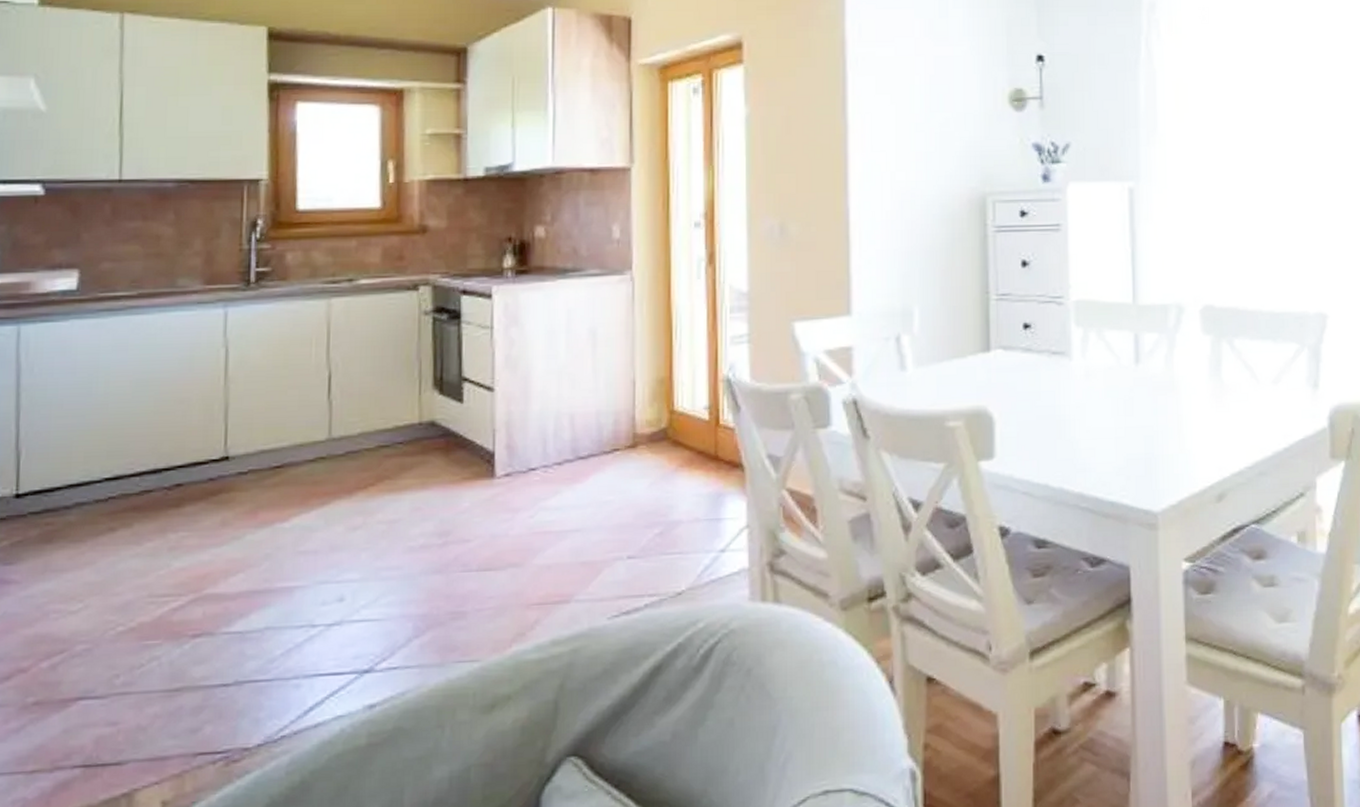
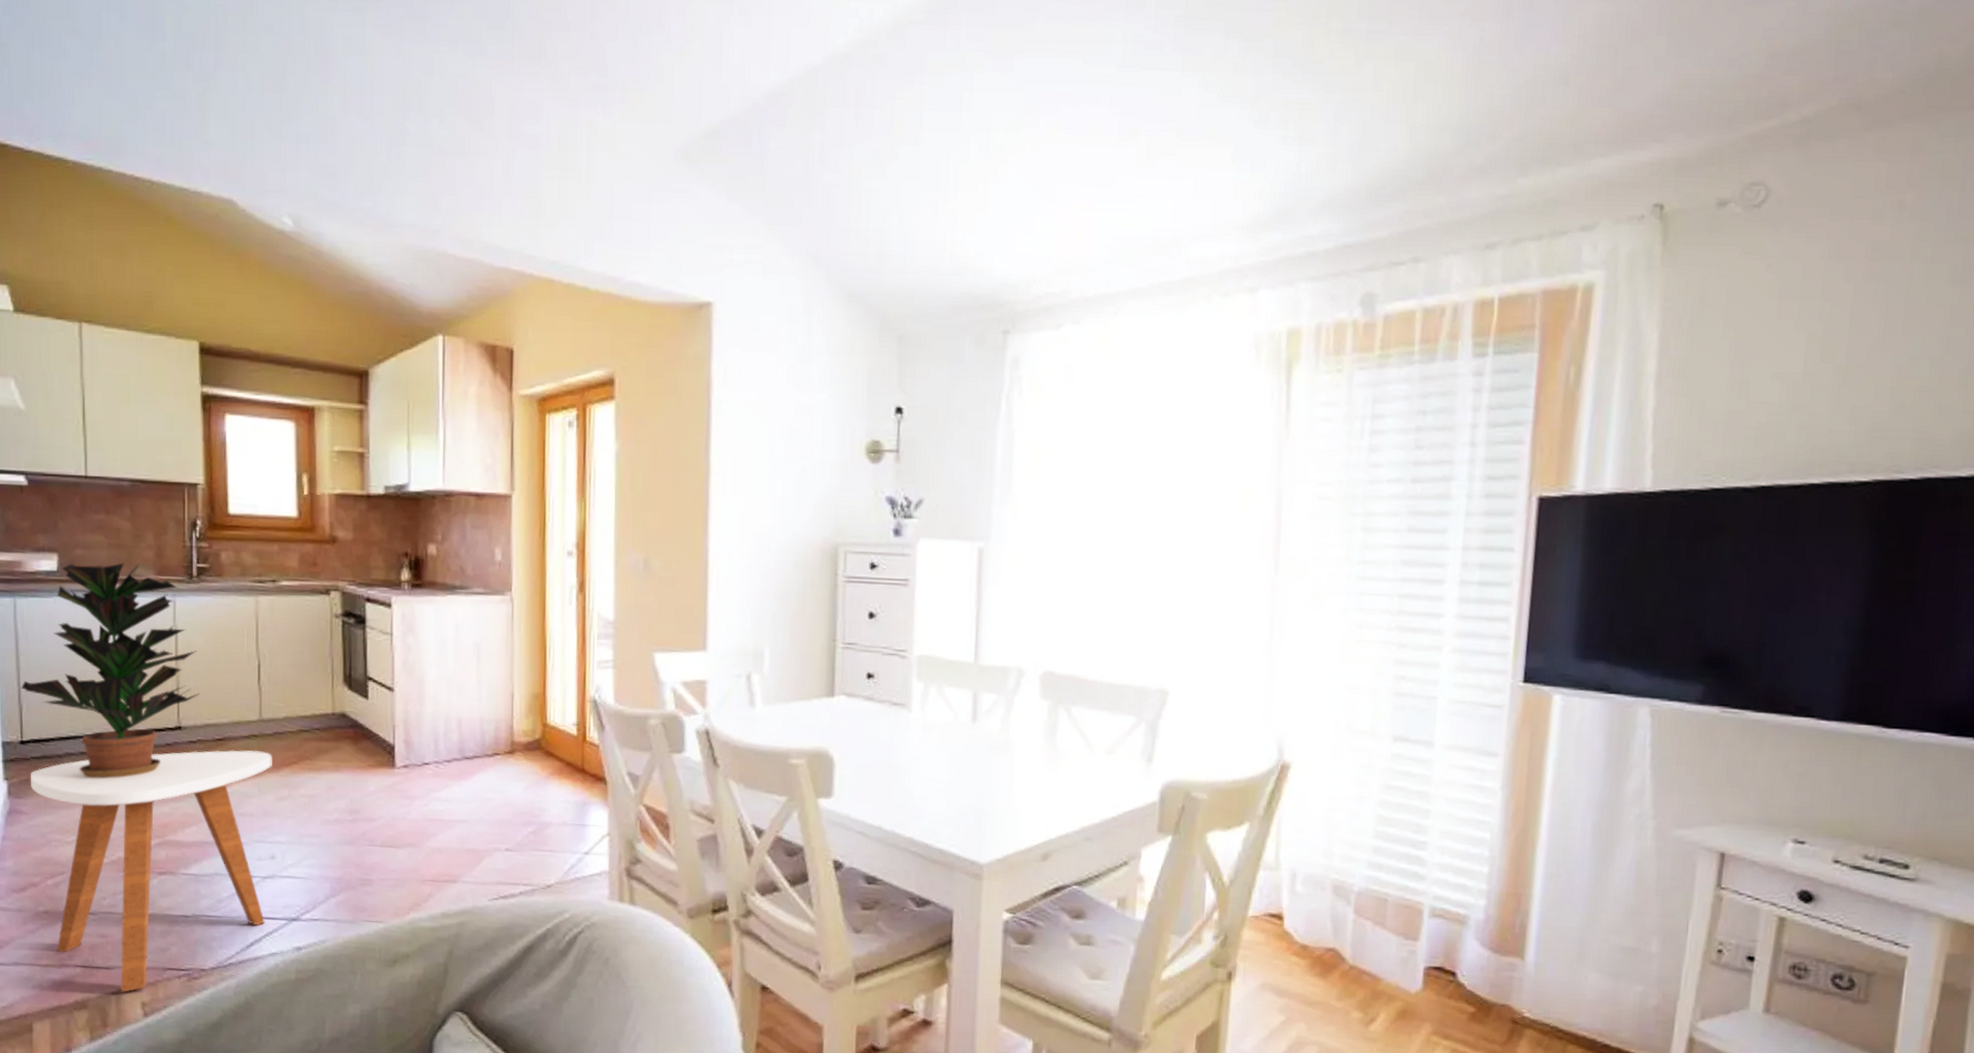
potted plant: none [21,273,254,531] -> present [21,563,199,779]
side table: none [26,474,343,792] -> present [31,750,272,992]

